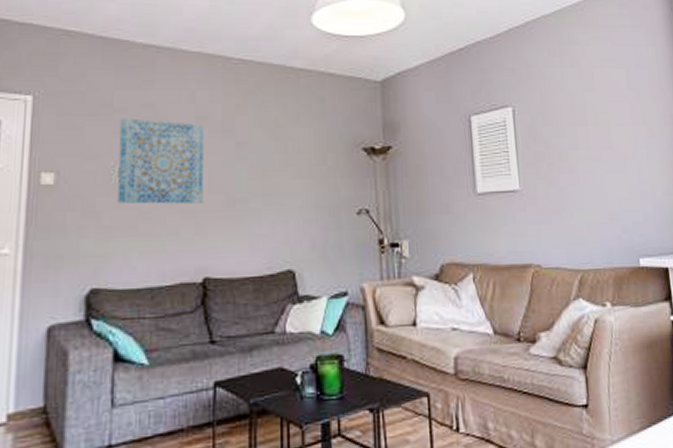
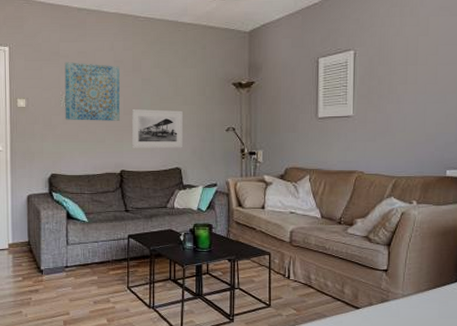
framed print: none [220,185,296,243] -> present [131,109,183,148]

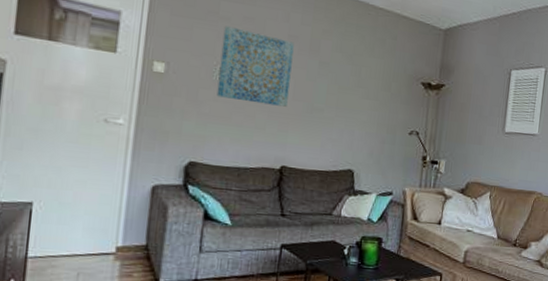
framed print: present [131,109,183,148] -> none [297,95,363,148]

